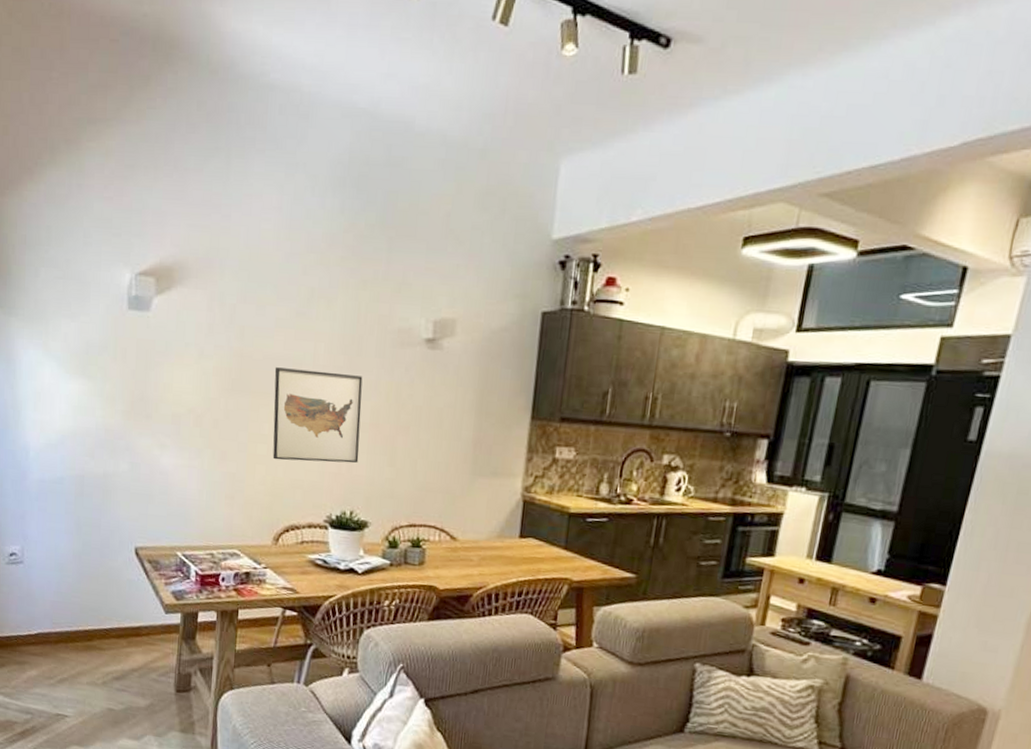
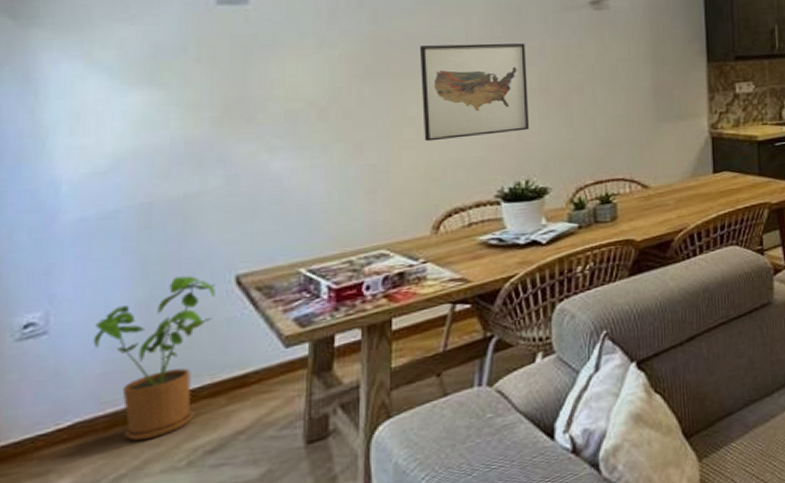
house plant: none [48,539,122,658] -> present [93,275,215,441]

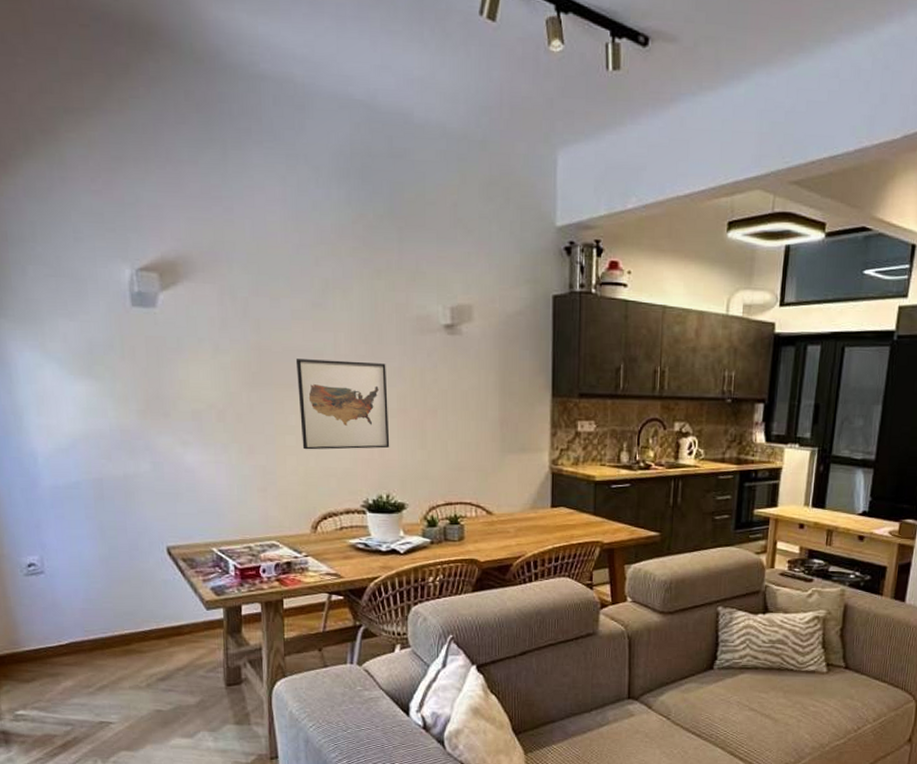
house plant: present [93,275,215,441] -> none [74,542,154,662]

